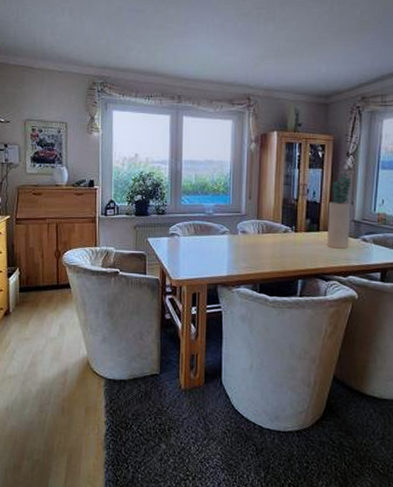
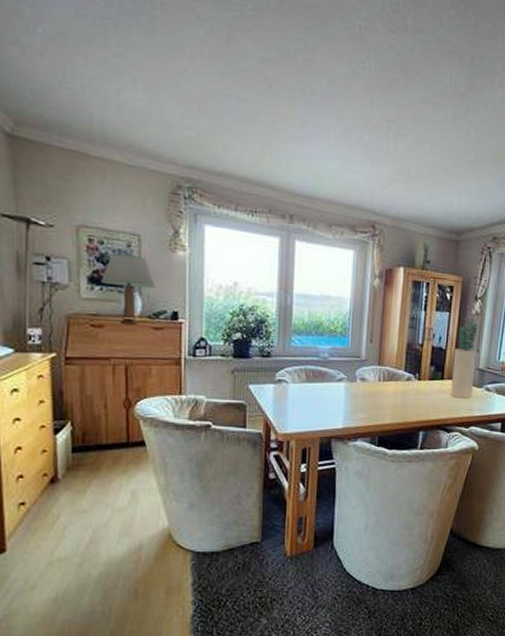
table lamp: none [40,138,77,193] -> present [101,253,155,326]

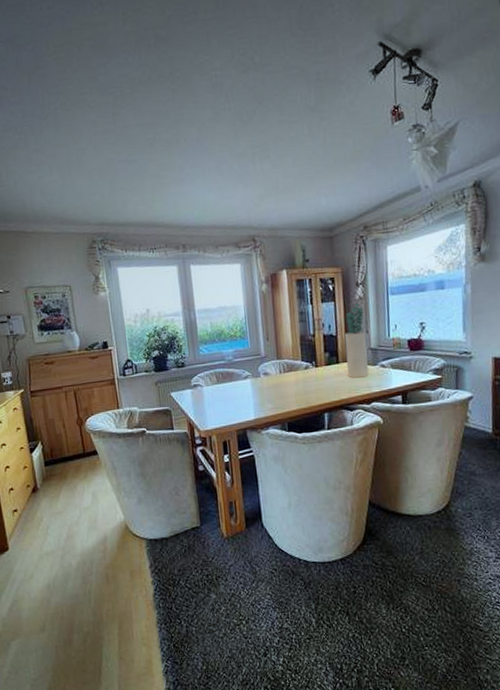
table lamp: present [101,253,155,326] -> none [47,302,87,359]

